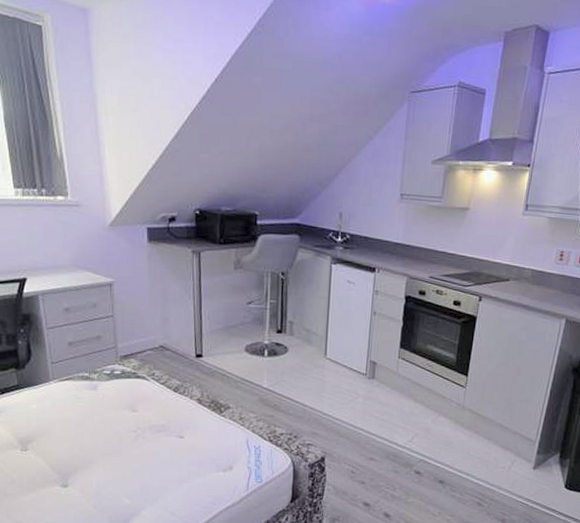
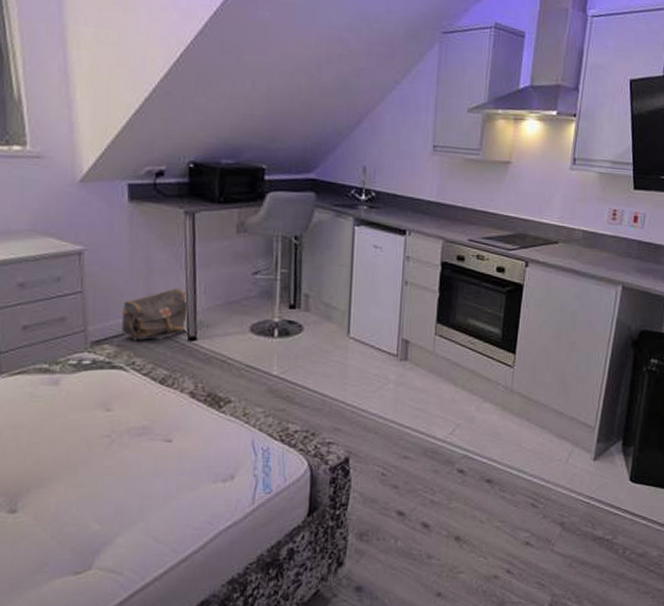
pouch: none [143,314,196,357] -> present [121,287,189,341]

